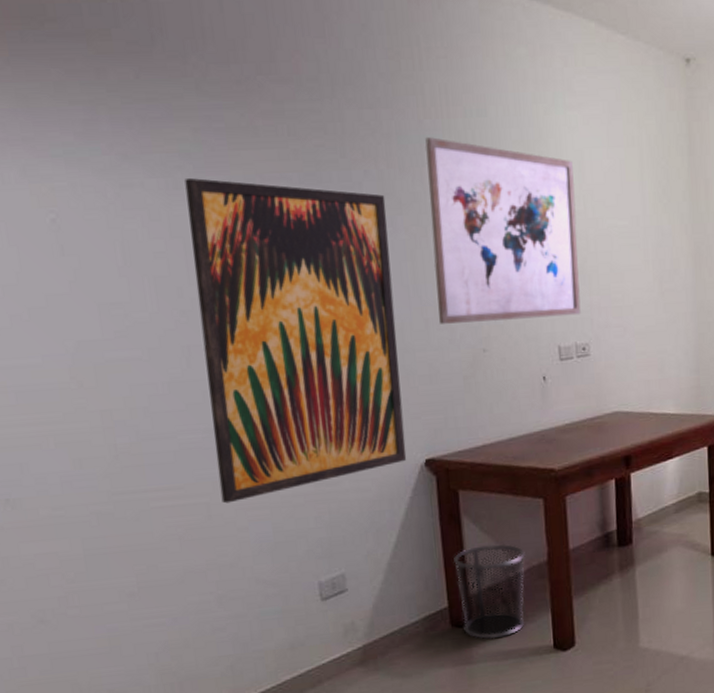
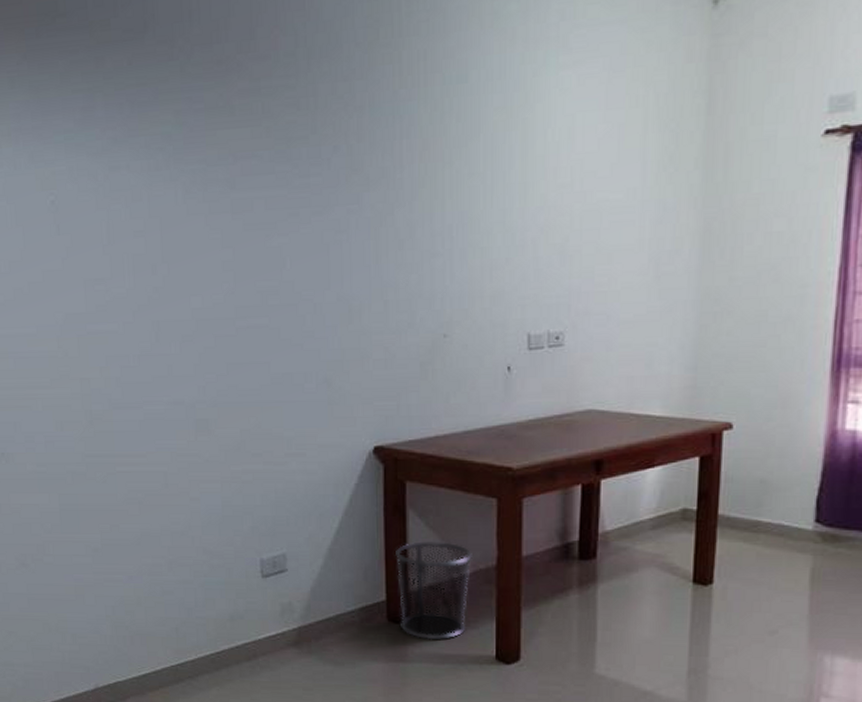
wall art: present [184,178,407,504] -> none [165,159,355,474]
wall art: present [425,137,581,324] -> none [398,108,561,306]

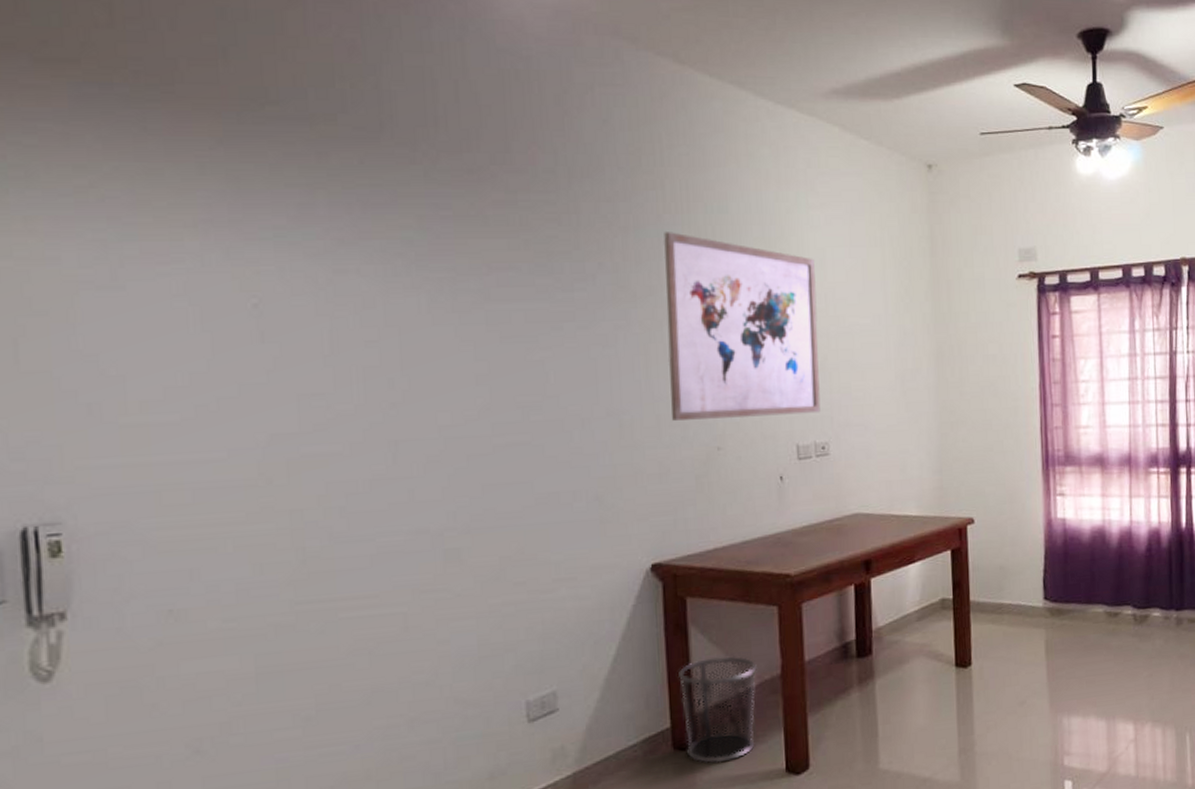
wall art: none [398,108,561,306] -> present [664,232,821,421]

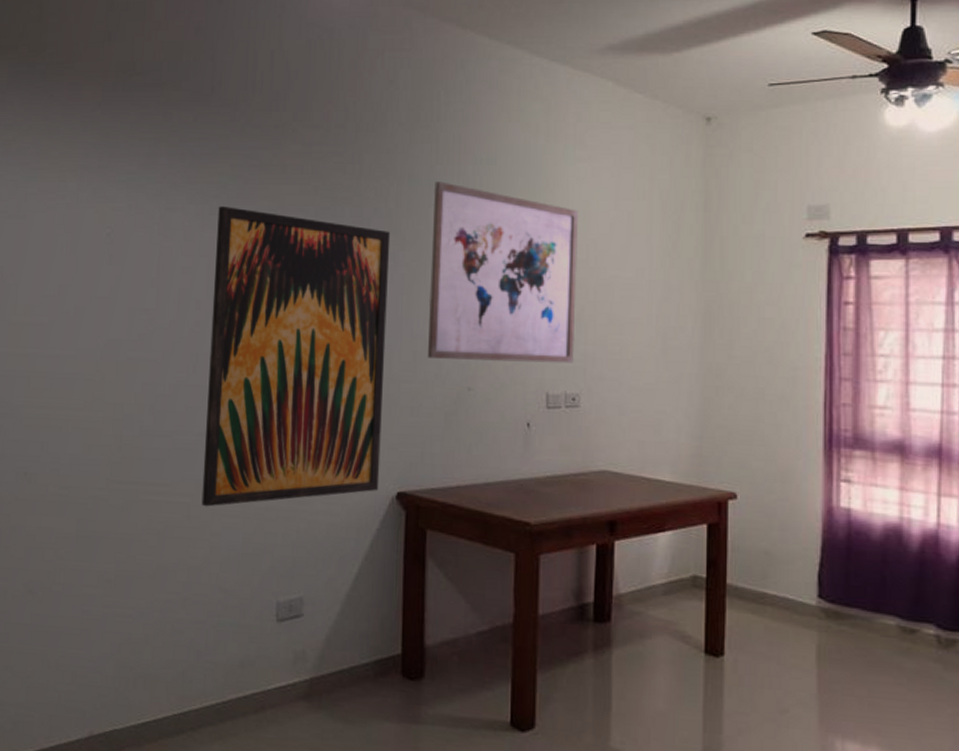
wall art: none [405,266,631,614] -> present [201,206,391,507]
waste bin: present [679,656,758,763] -> none [413,593,491,701]

